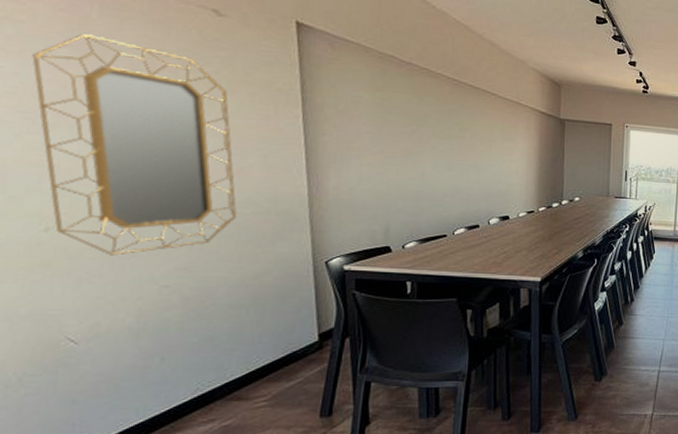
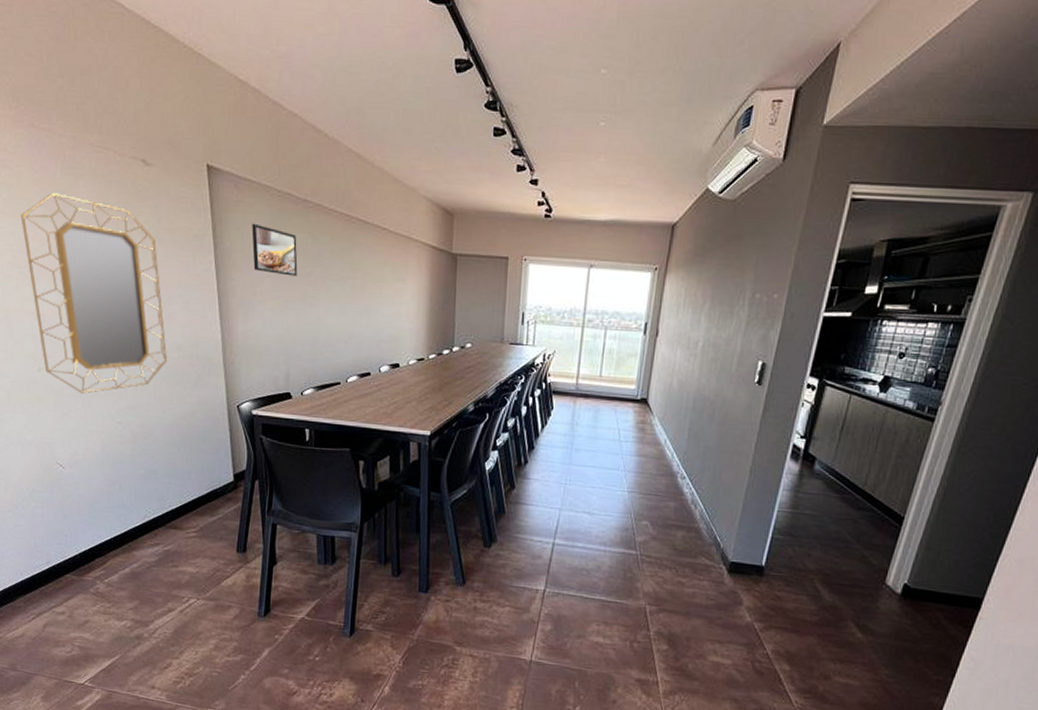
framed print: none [348,81,401,134] -> present [252,223,298,276]

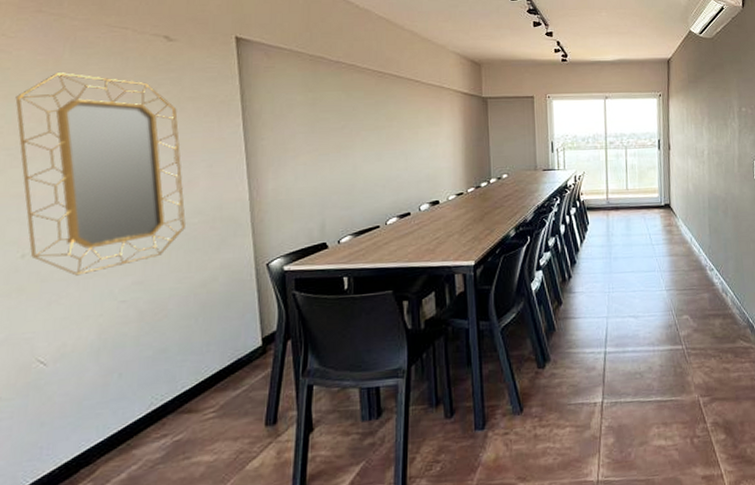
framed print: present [252,223,298,276] -> none [283,85,332,131]

